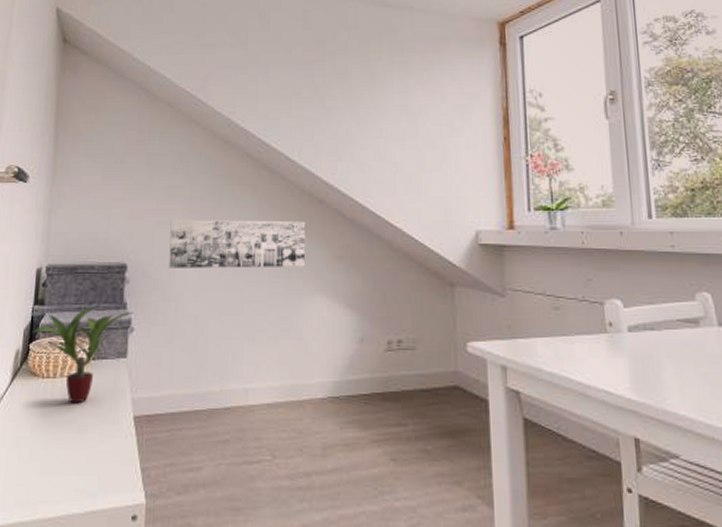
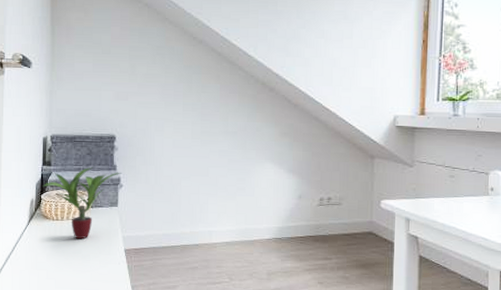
wall art: present [169,220,306,268] -> none [149,101,259,141]

